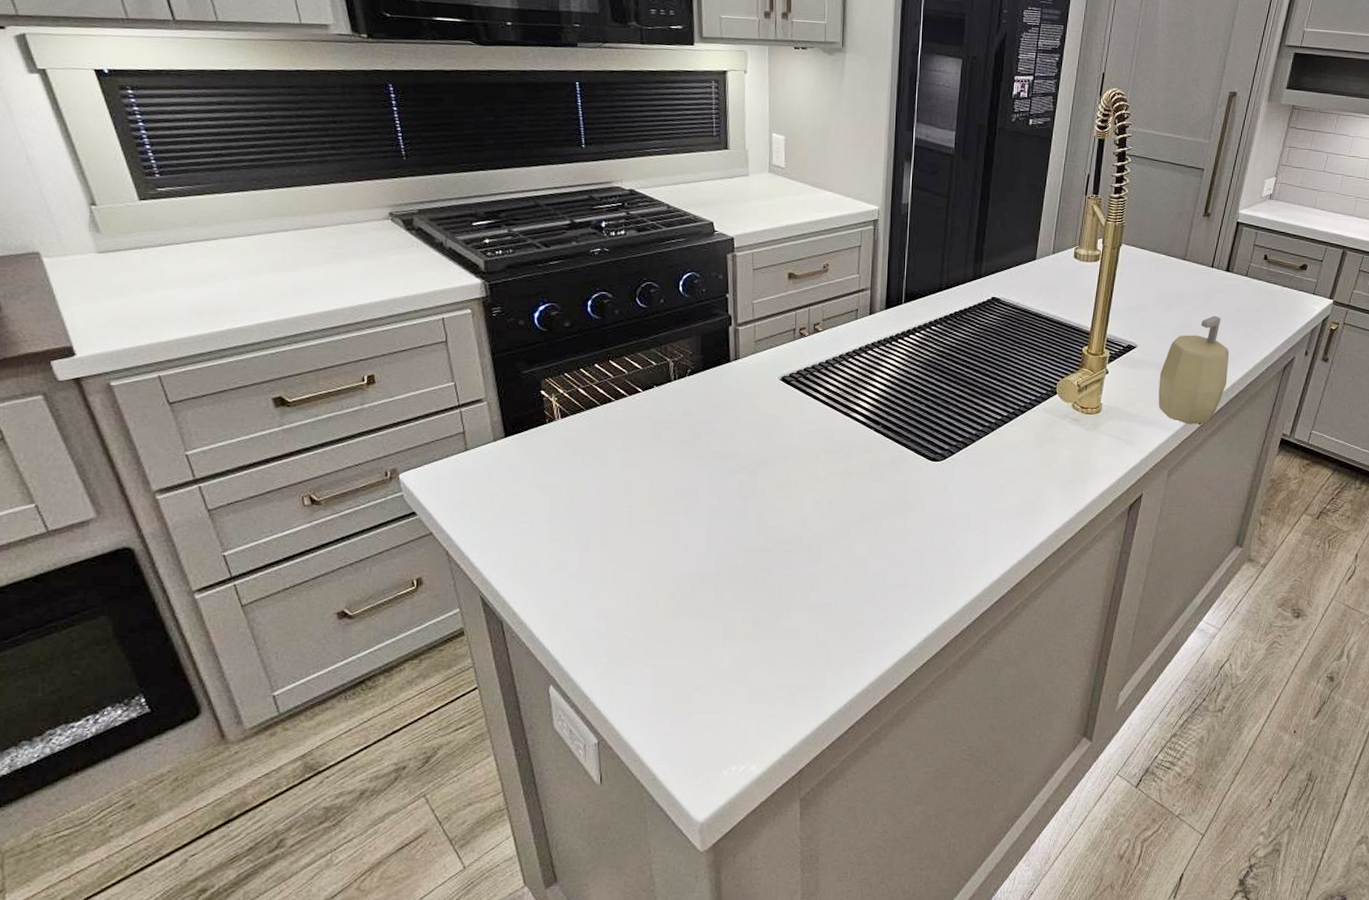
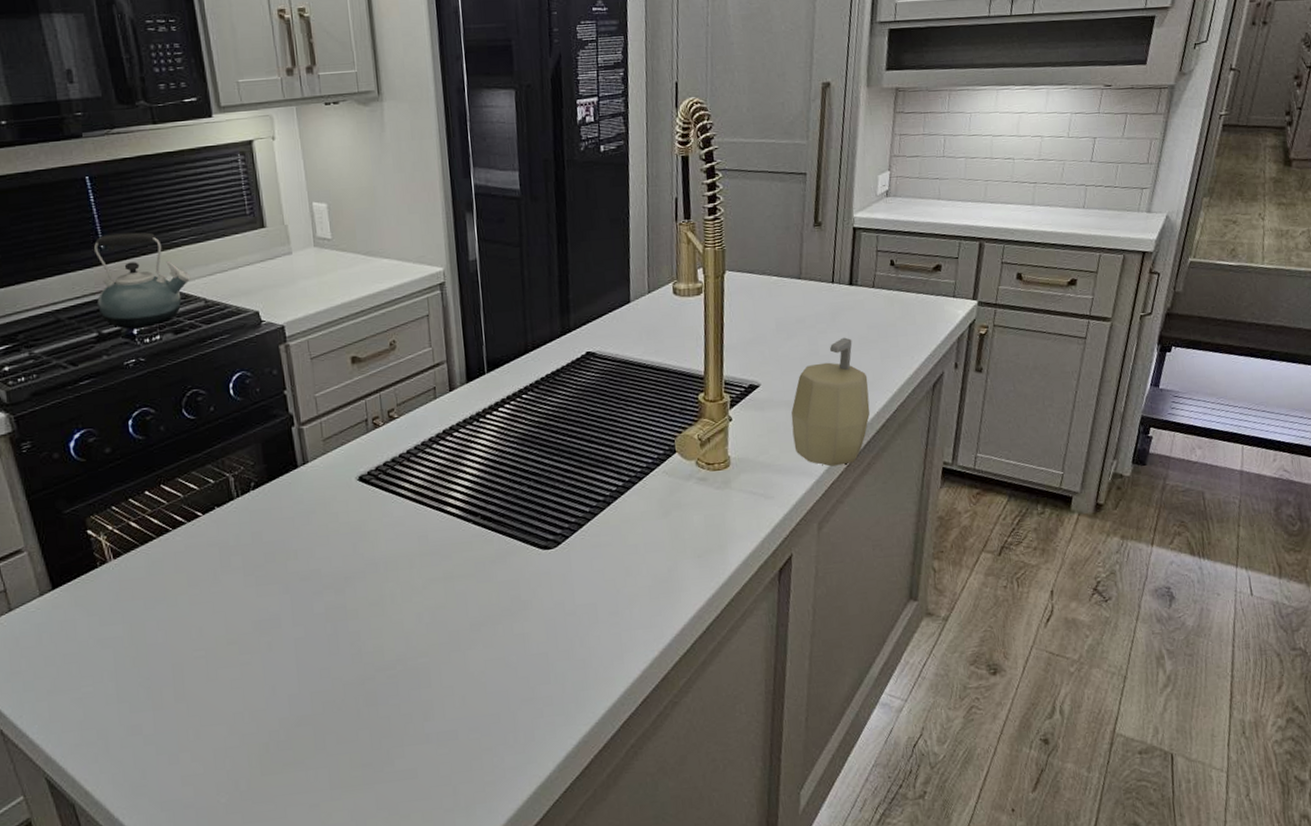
kettle: none [573,136,658,222] -> present [94,232,191,329]

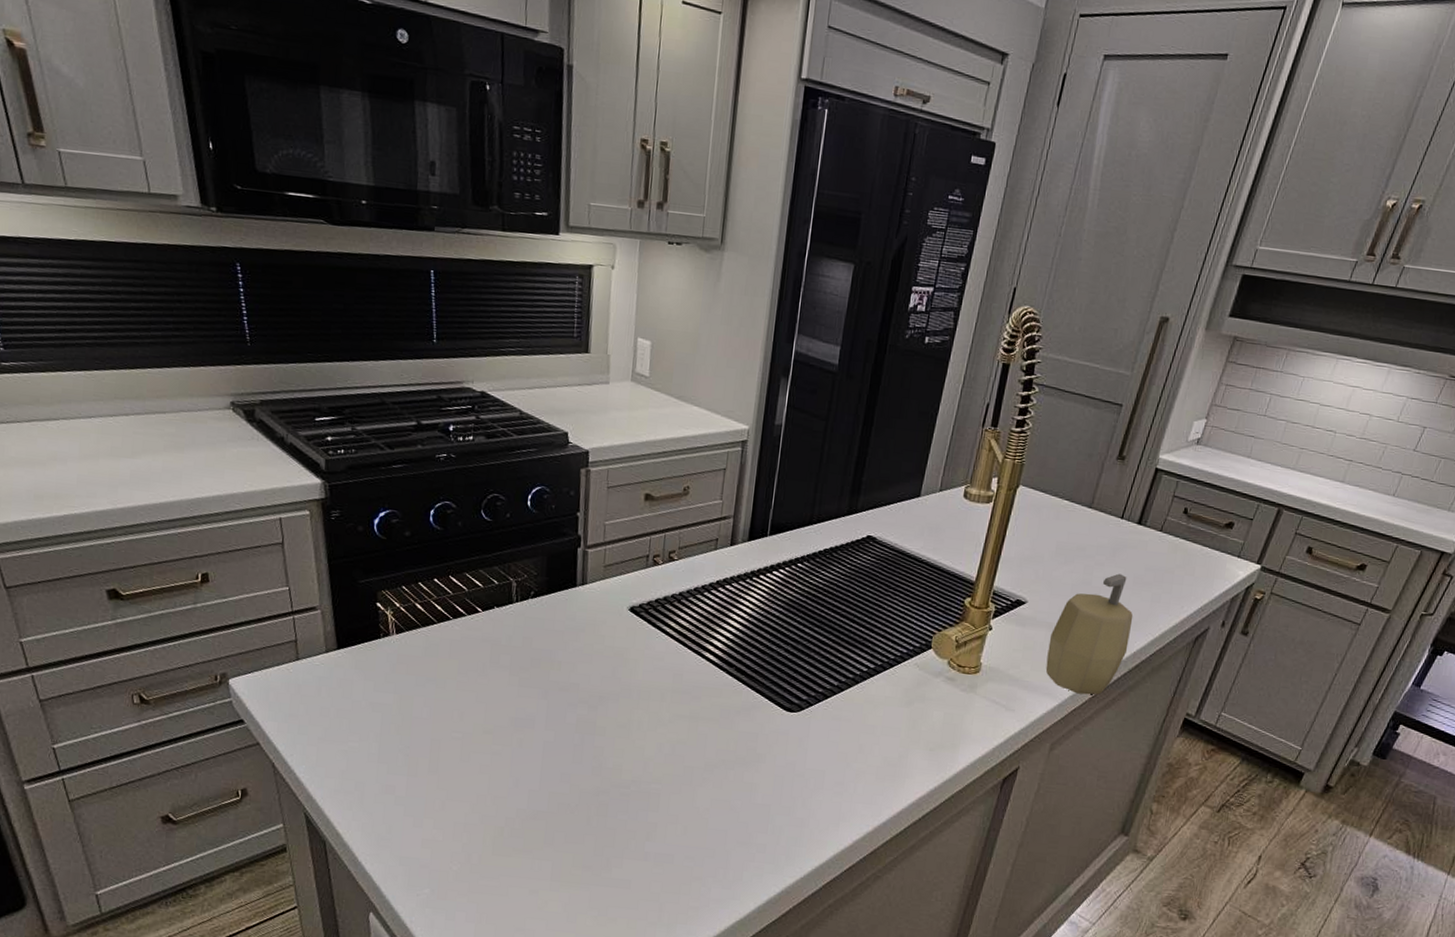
kettle: present [94,232,191,329] -> none [421,330,511,427]

